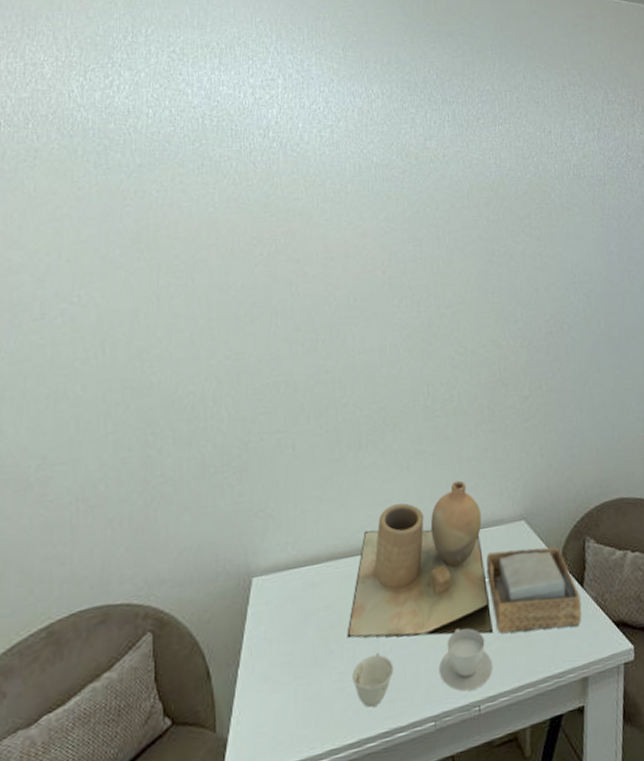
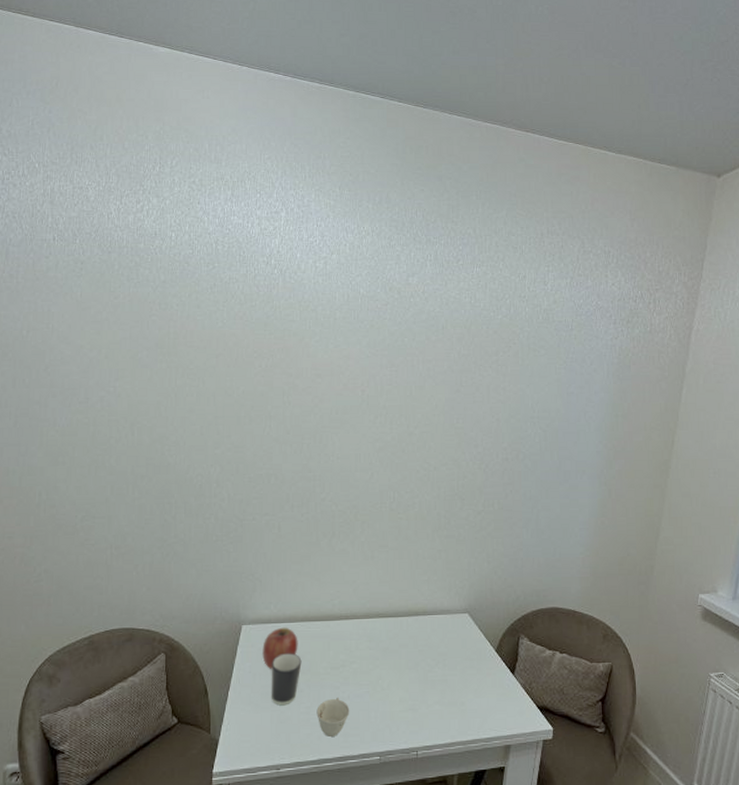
fruit: none [279,571,325,630] -> present [262,627,298,669]
mug: none [291,604,331,677] -> present [271,653,302,706]
vase: present [347,480,493,639] -> none [314,573,433,698]
teacup: present [439,628,493,692] -> none [387,690,431,738]
napkin holder: present [486,547,582,634] -> none [432,635,511,704]

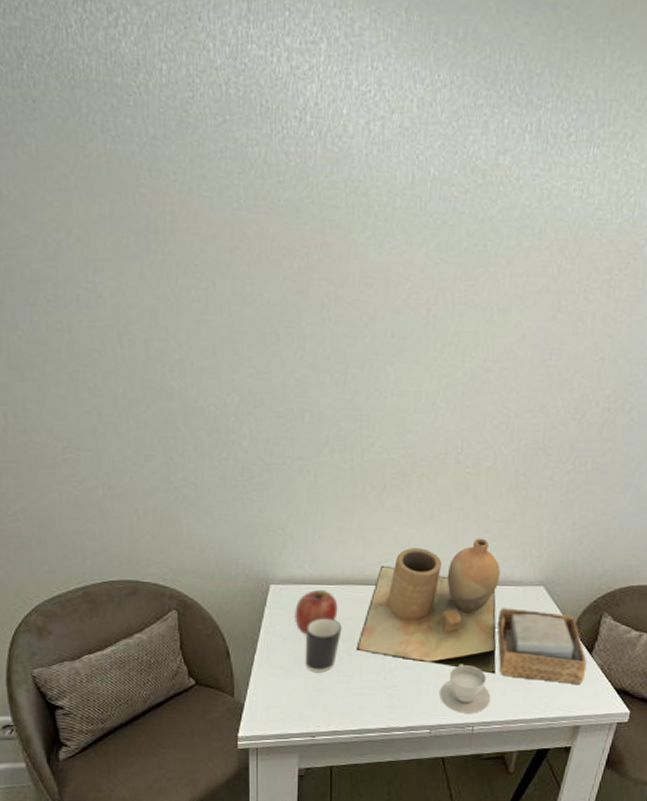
vase: none [314,573,433,698] -> present [356,538,500,674]
teacup: present [316,698,350,737] -> none [358,668,397,707]
teacup: none [387,690,431,738] -> present [440,664,491,714]
napkin holder: none [432,635,511,704] -> present [497,608,587,684]

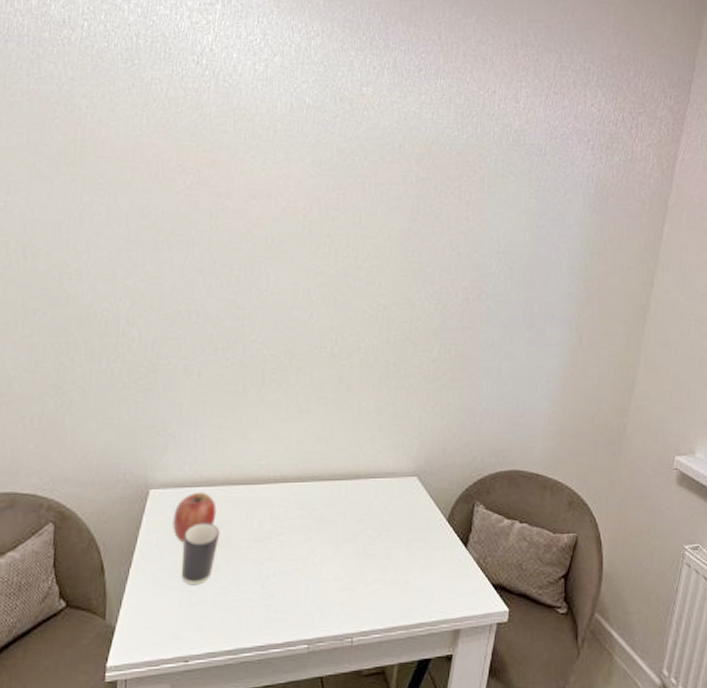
vase: present [356,538,500,674] -> none [234,430,375,576]
teacup: present [440,664,491,714] -> none [318,566,370,623]
napkin holder: present [497,608,587,684] -> none [373,501,463,582]

